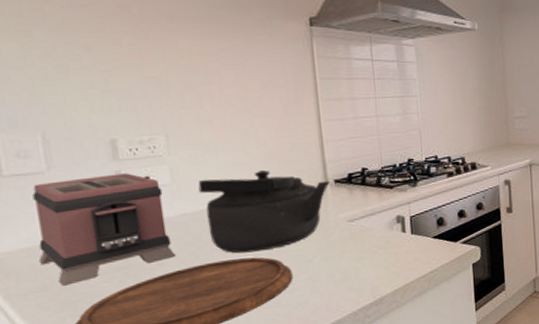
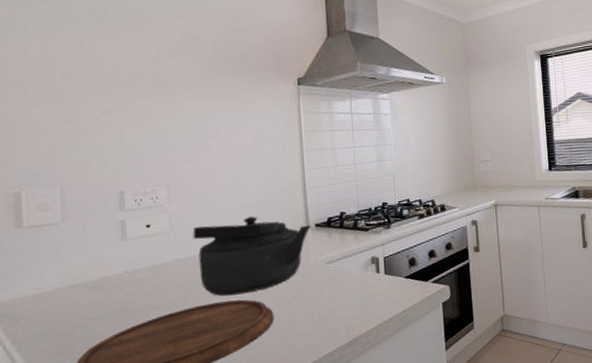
toaster: present [32,173,177,286] -> none [46,222,169,330]

